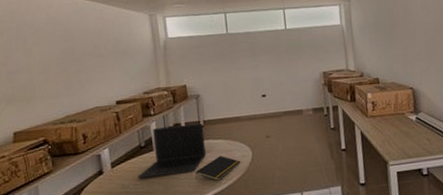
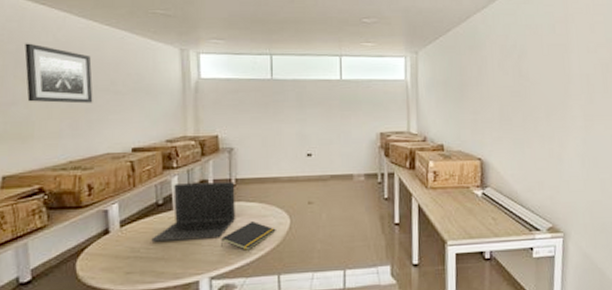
wall art: none [24,20,81,69] -> present [24,43,93,104]

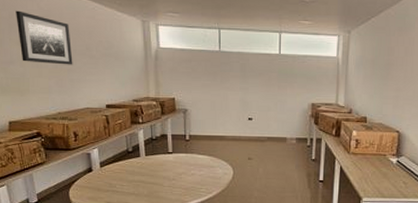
laptop: present [151,182,235,242] -> none [124,136,189,182]
notepad: present [221,221,276,250] -> none [178,170,222,193]

